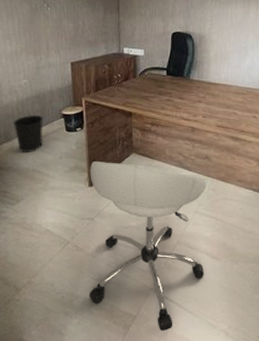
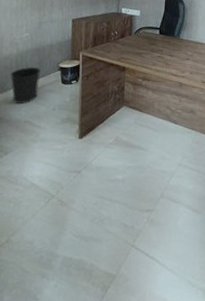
chair: present [89,162,207,332] -> none [68,114,191,293]

